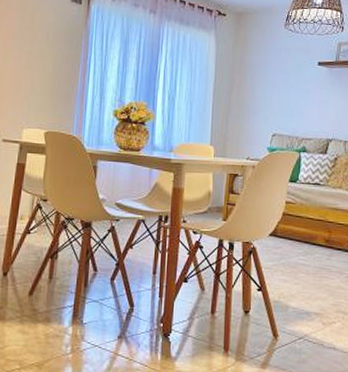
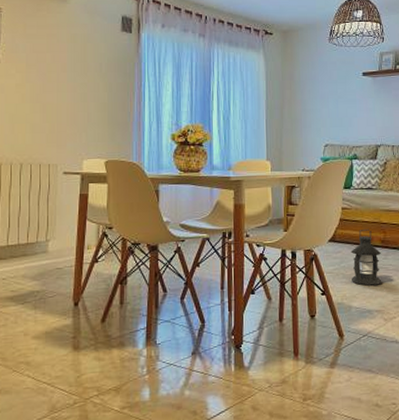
lantern: none [291,226,324,288] -> present [350,228,382,287]

